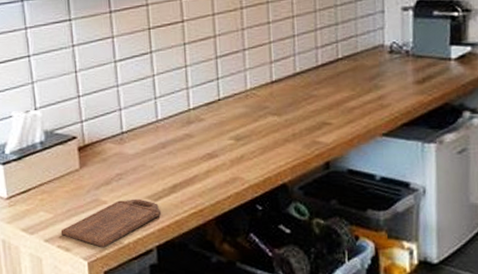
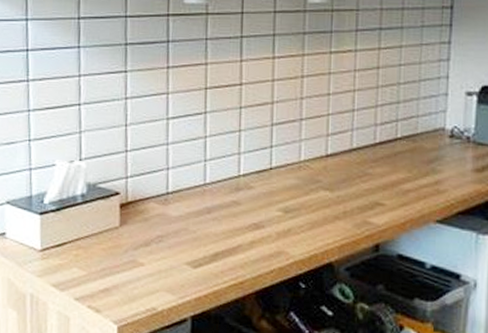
cutting board: present [60,198,161,248] -> none [92,263,199,313]

